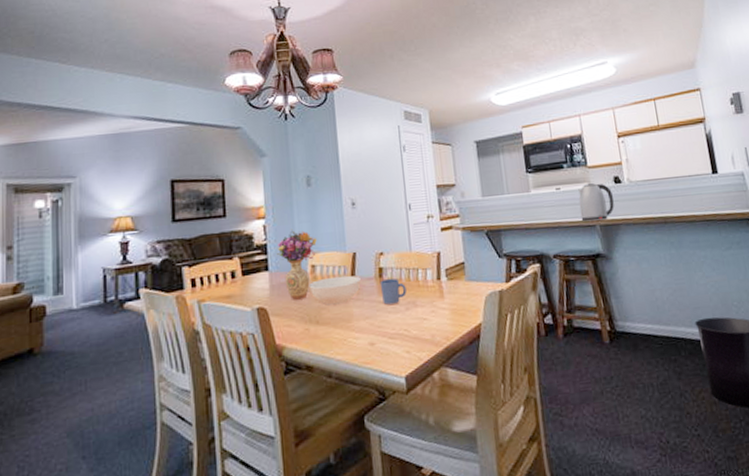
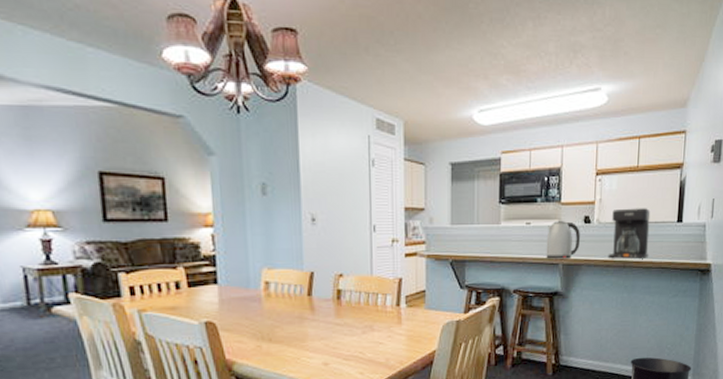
flower arrangement: present [277,229,317,300] -> none [227,241,272,316]
bowl: present [309,275,361,305] -> none [262,295,318,324]
mug: present [379,278,407,306] -> none [337,301,364,328]
coffee maker: none [642,163,690,216] -> present [608,208,651,260]

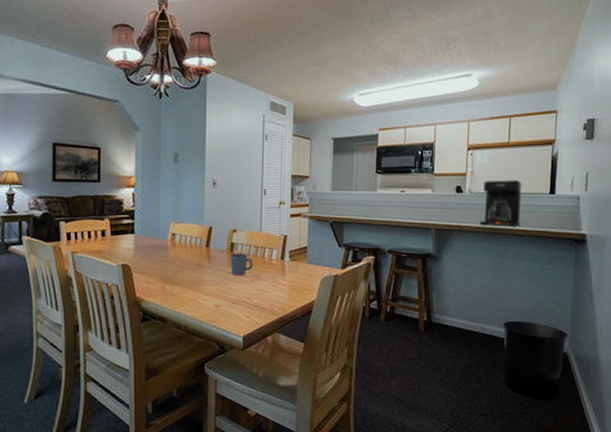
mug: none [337,301,364,328] -> present [230,253,253,276]
kettle: present [546,220,580,259] -> none [419,189,452,224]

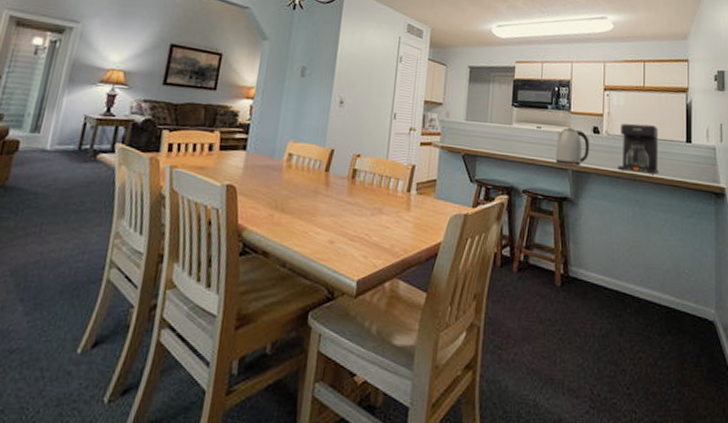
mug: present [230,253,253,276] -> none [350,181,376,209]
kettle: none [419,189,452,224] -> present [555,127,589,166]
waste bin: present [503,320,568,400] -> none [645,279,714,379]

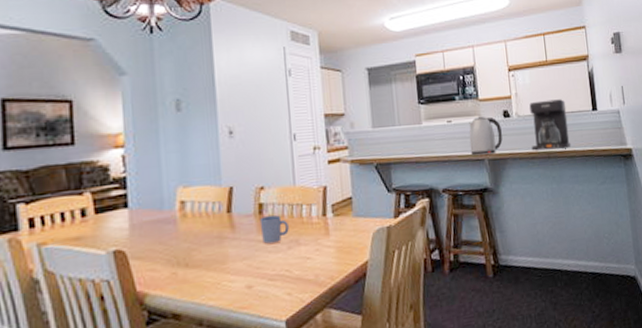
mug: none [350,181,376,209] -> present [259,215,289,245]

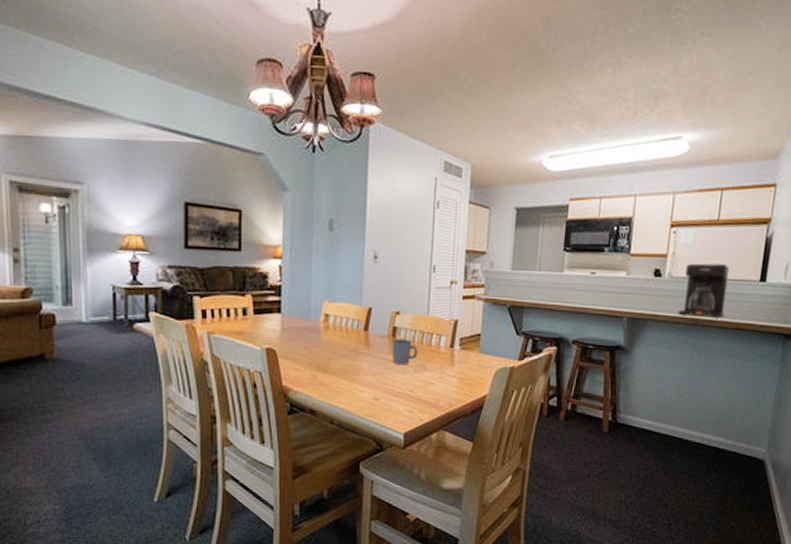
kettle: present [469,116,503,156] -> none [609,271,649,313]

